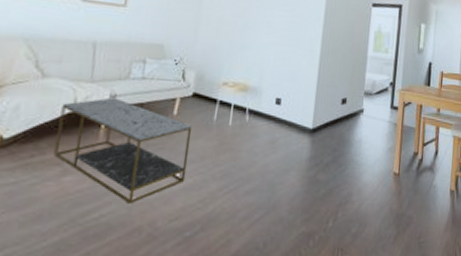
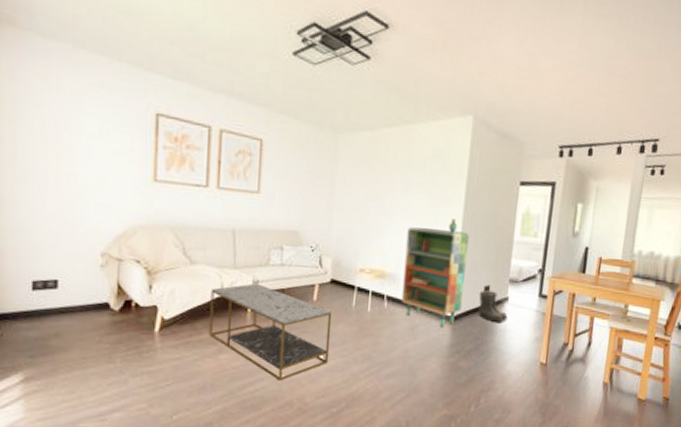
shelving unit: none [262,35,328,141] -> present [401,219,469,328]
boots: none [336,103,363,135] -> present [478,290,508,324]

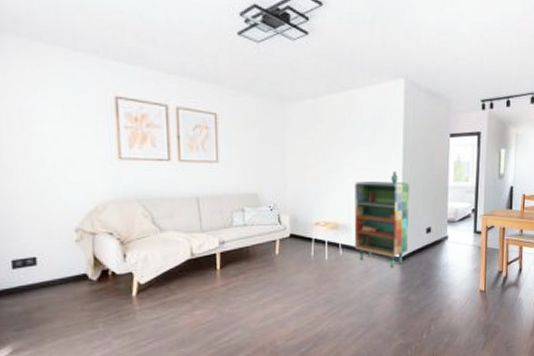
coffee table: present [209,283,333,381] -> none [181,244,294,329]
boots: present [478,290,508,324] -> none [422,232,449,259]

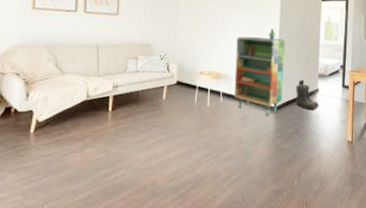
boots: none [422,232,449,259] -> present [295,84,319,110]

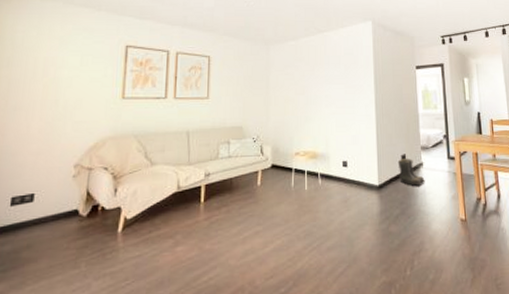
shelving unit: present [234,29,285,117] -> none [331,102,384,197]

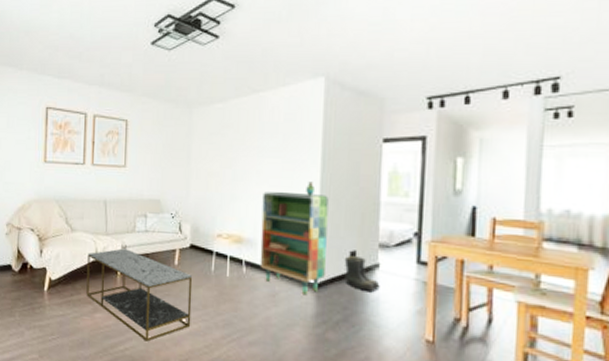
coffee table: none [167,176,275,267] -> present [86,248,193,342]
shelving unit: none [331,102,384,197] -> present [260,181,329,296]

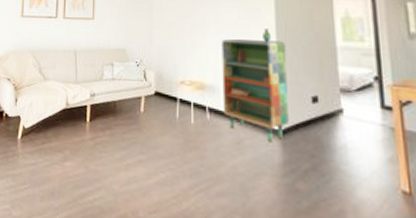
coffee table: present [86,248,193,342] -> none [57,96,159,192]
boots: present [344,256,380,293] -> none [306,101,347,140]

